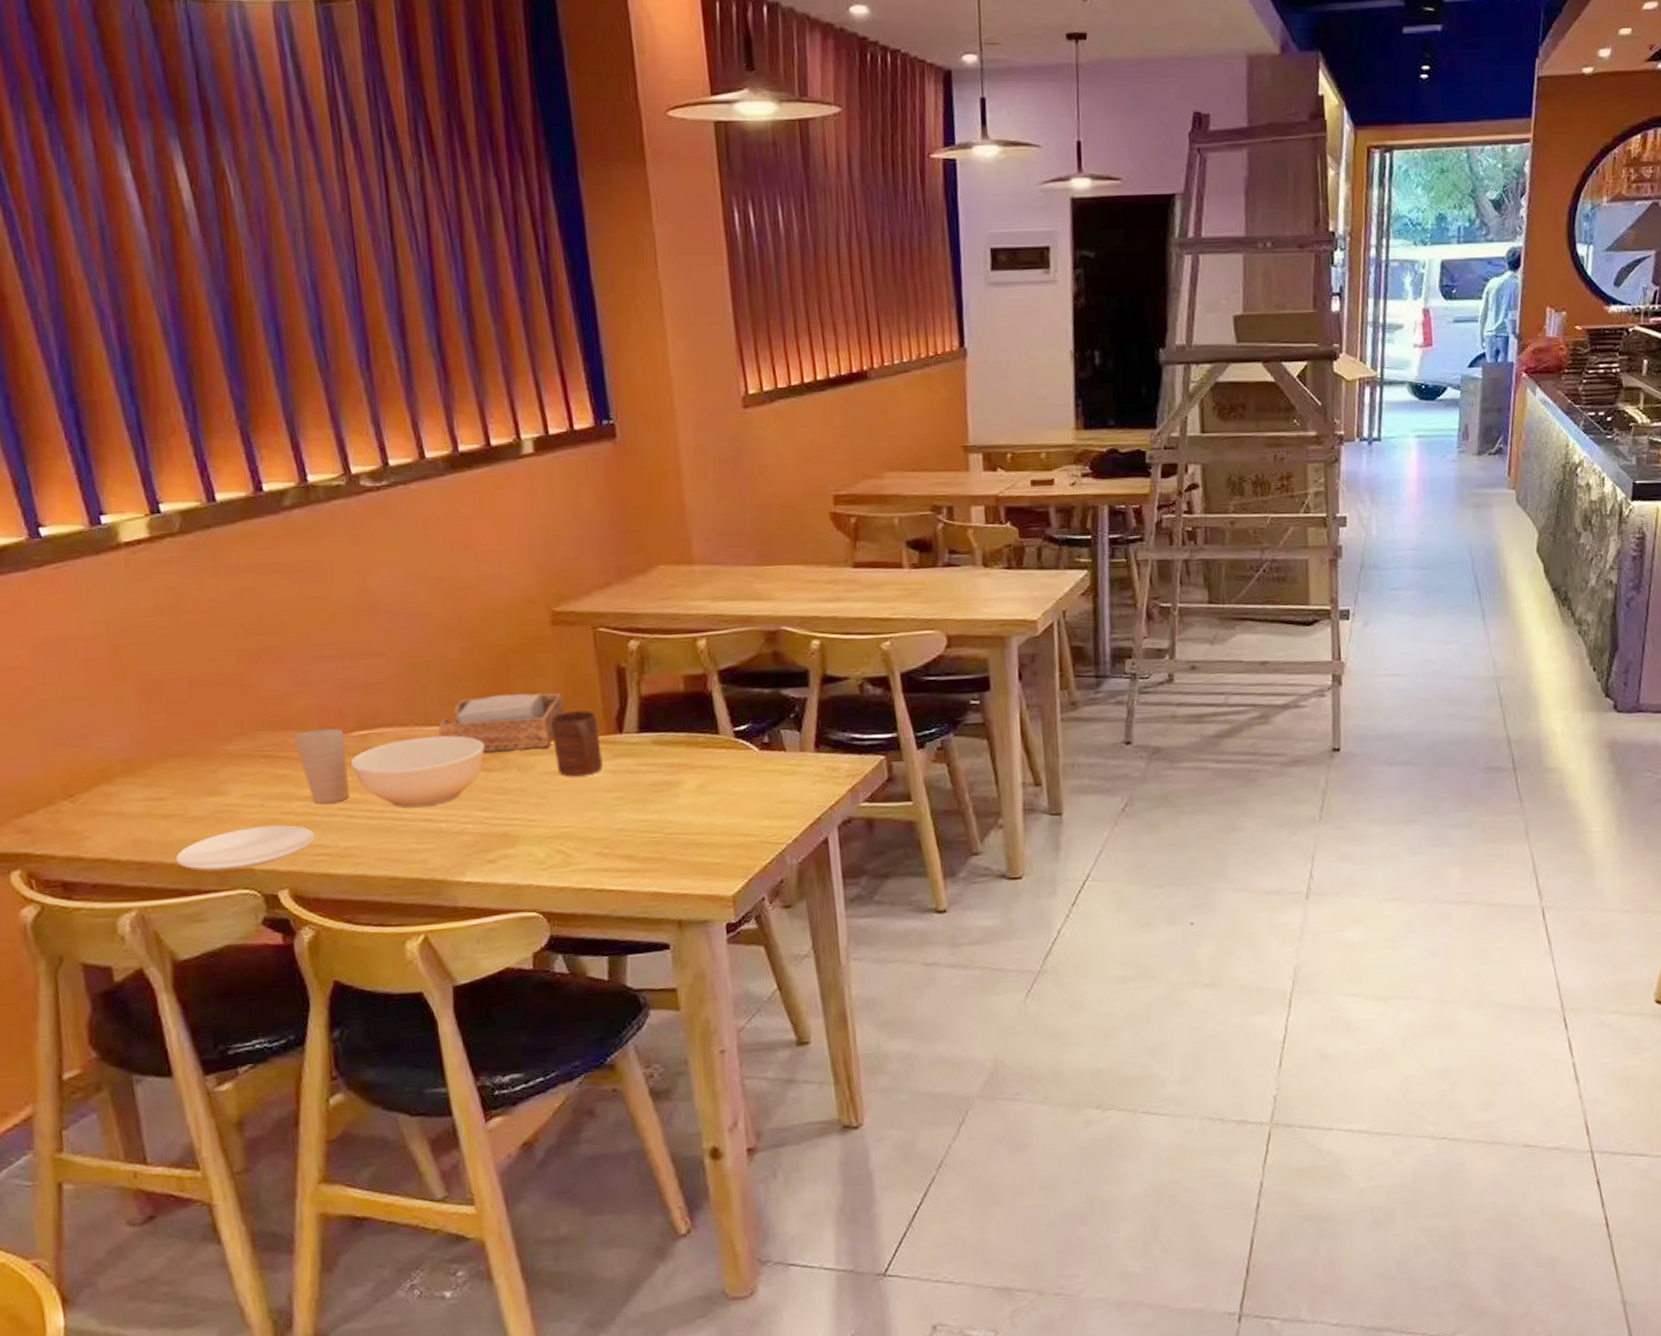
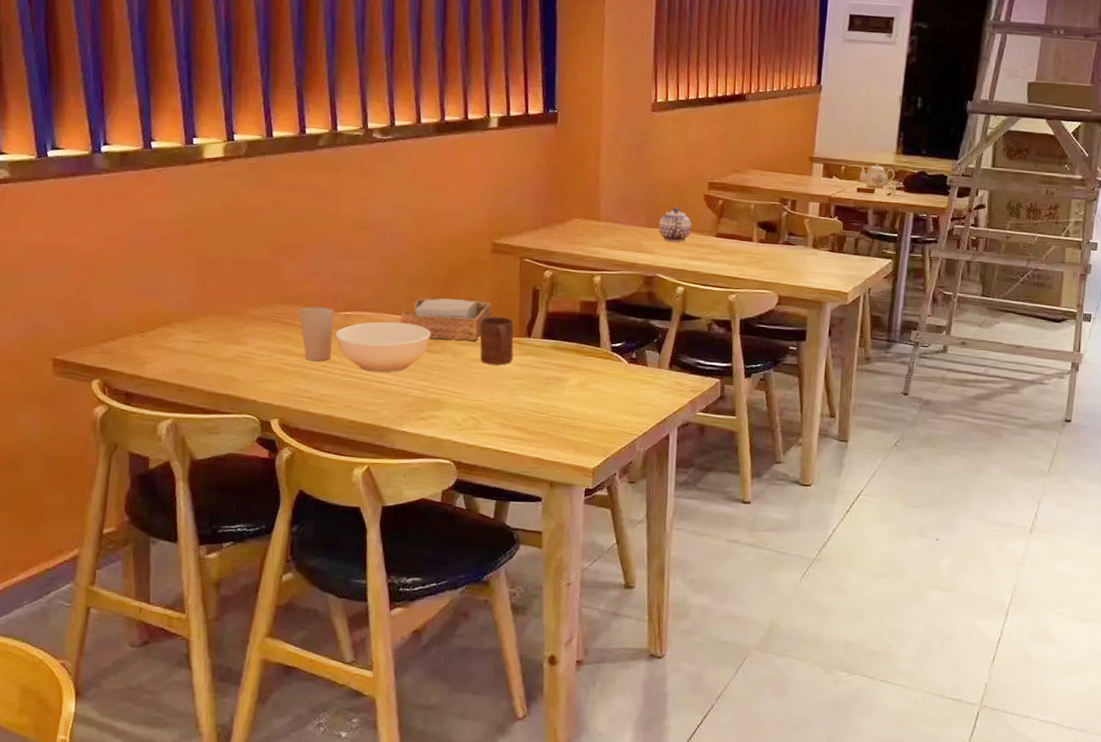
plate: present [175,825,315,872] -> none [204,371,302,400]
teapot: none [773,533,820,581] -> present [658,206,692,242]
teapot: none [1031,445,1078,480] -> present [859,164,895,190]

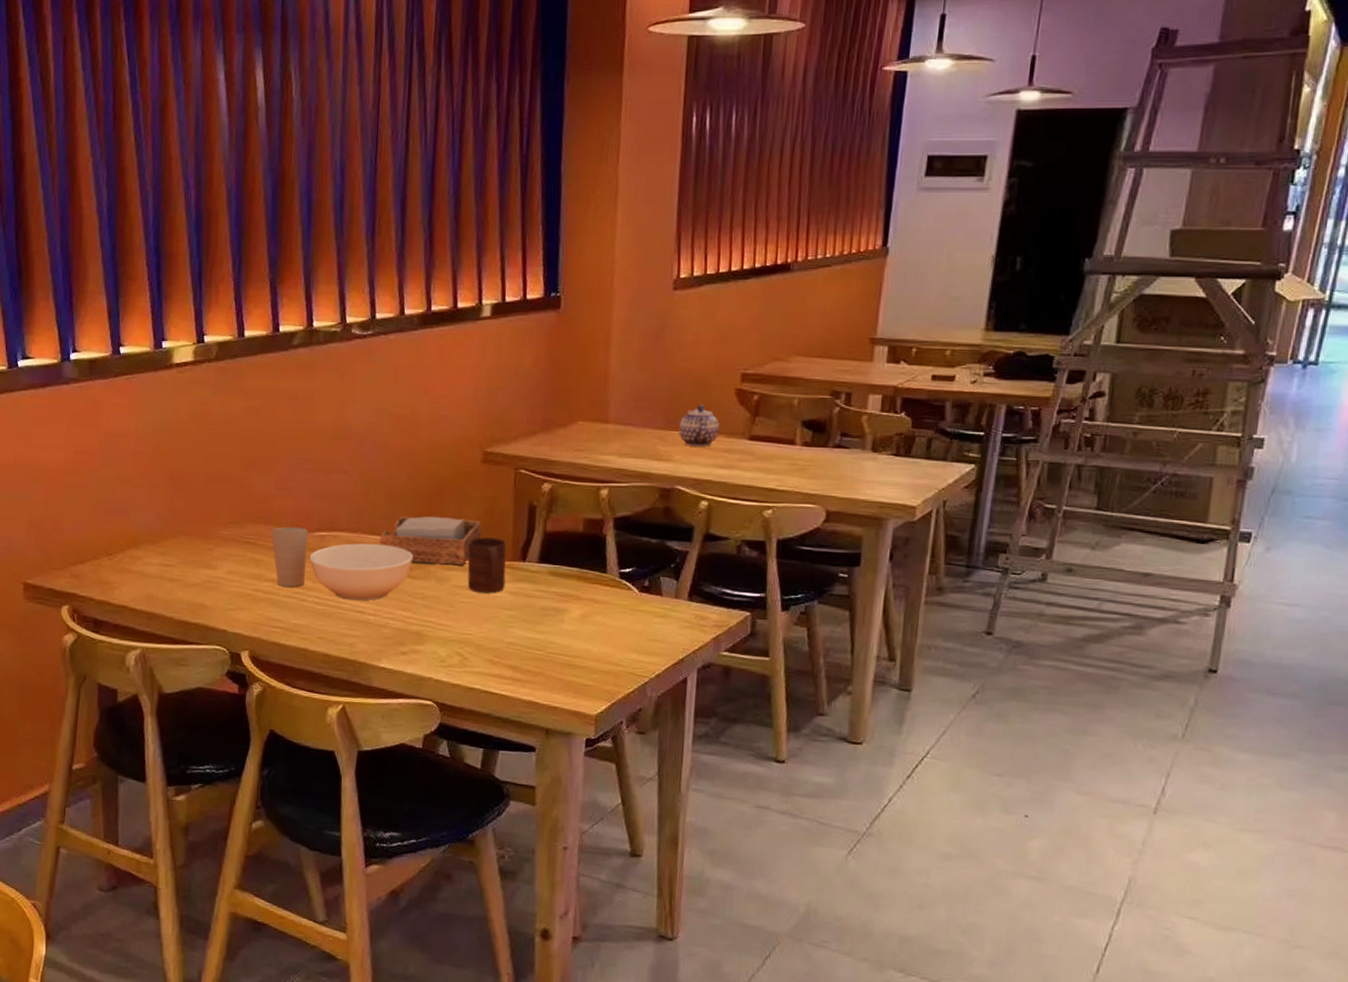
teapot: present [859,164,895,190] -> none [935,344,983,377]

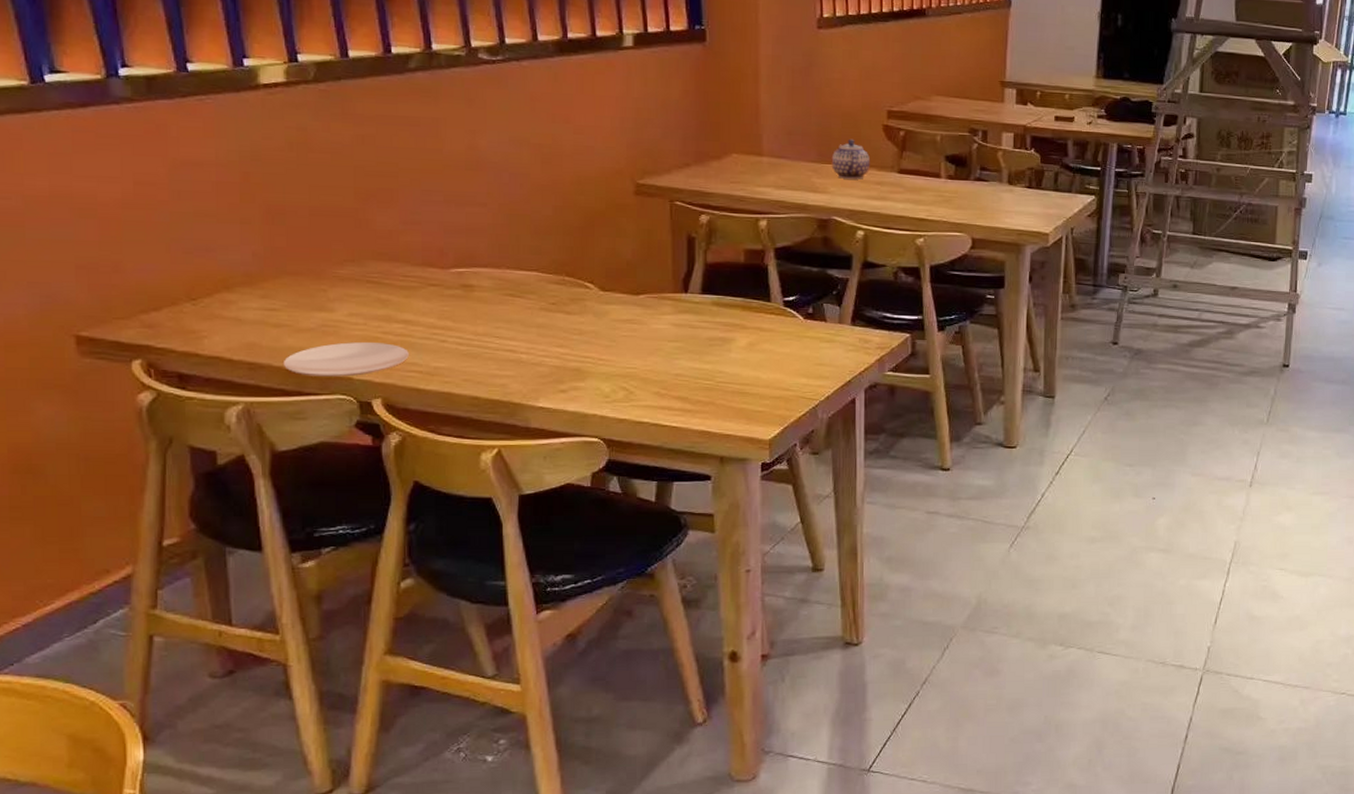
plate: none [173,597,274,629] -> present [283,342,409,377]
cup: present [271,526,309,588] -> none [398,263,444,328]
bowl: present [309,543,414,601] -> none [447,279,567,339]
napkin holder: present [379,516,482,566] -> none [527,249,639,299]
cup: present [467,537,507,593] -> none [626,270,668,325]

